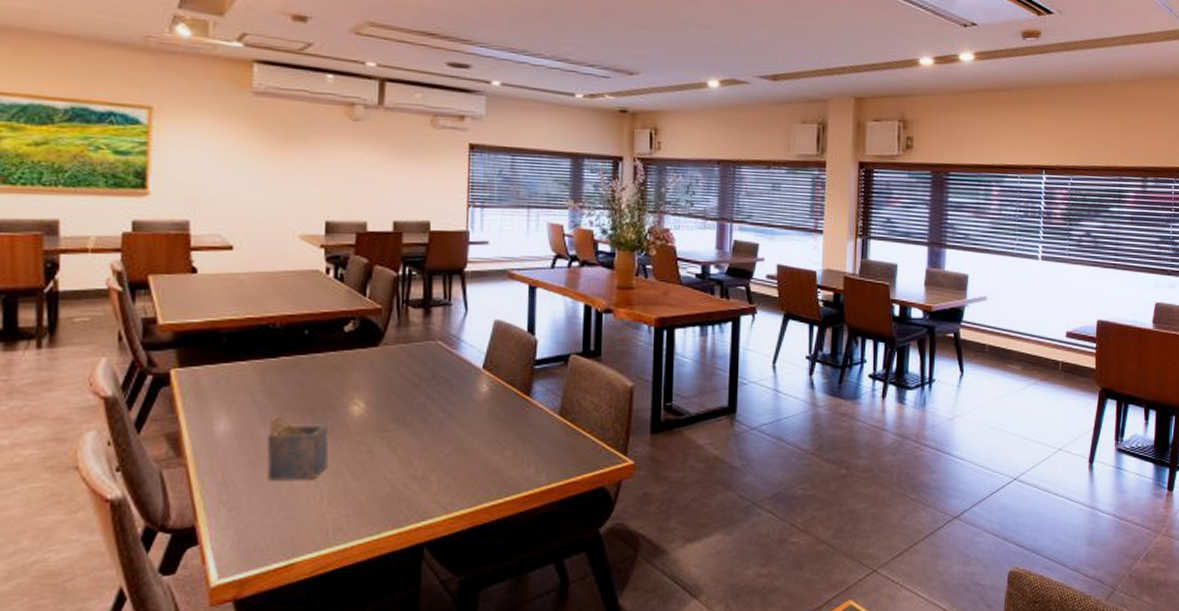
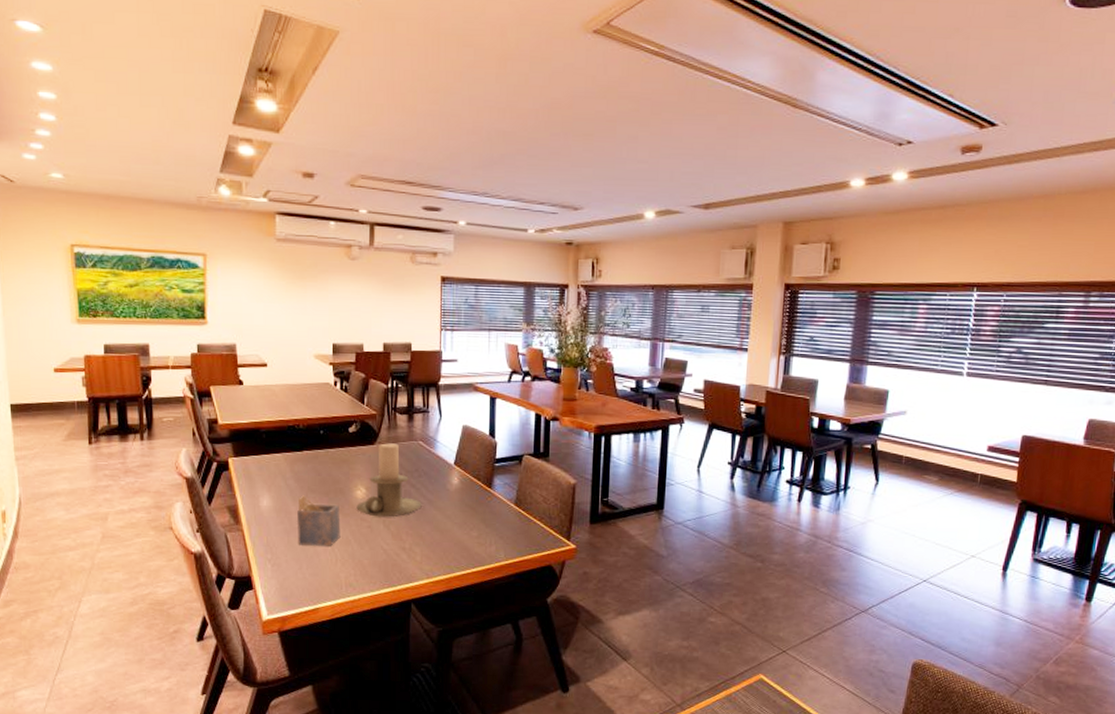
candle holder: none [351,344,440,438] -> present [356,443,422,517]

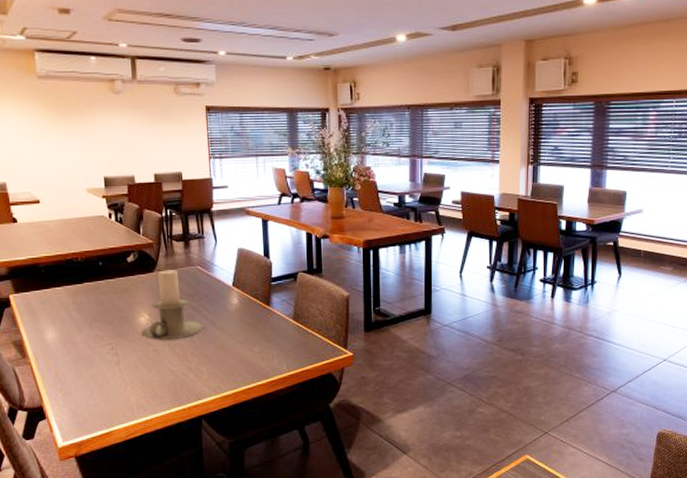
napkin holder: present [296,495,341,546] -> none [82,325,128,373]

